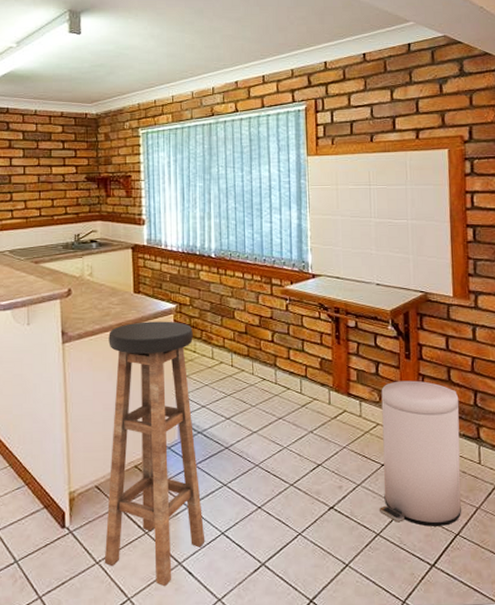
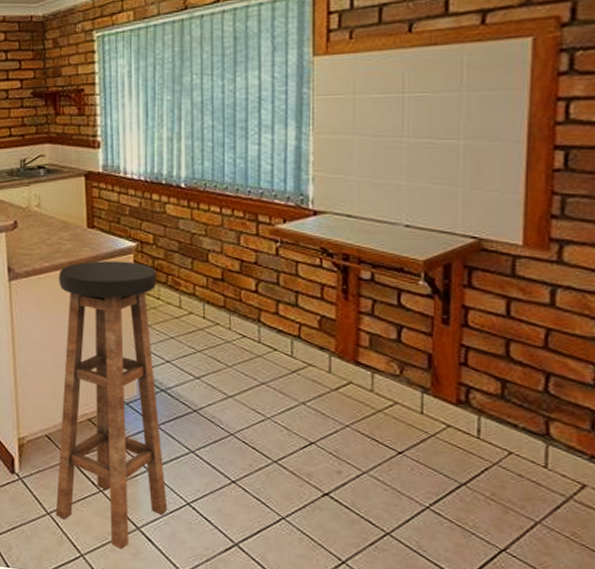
pedal bin: present [379,380,461,527] -> none [390,351,521,537]

